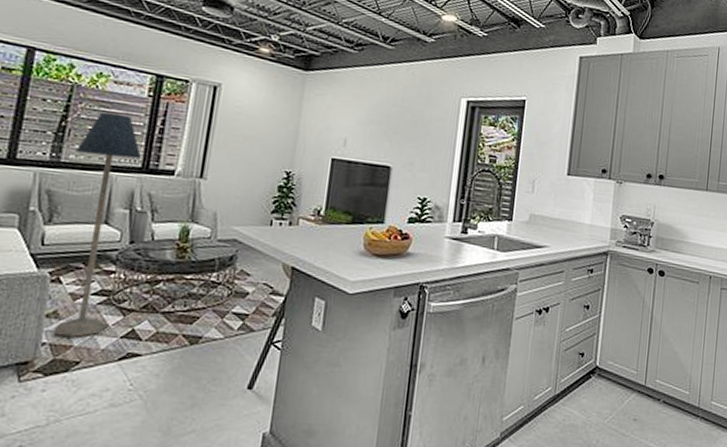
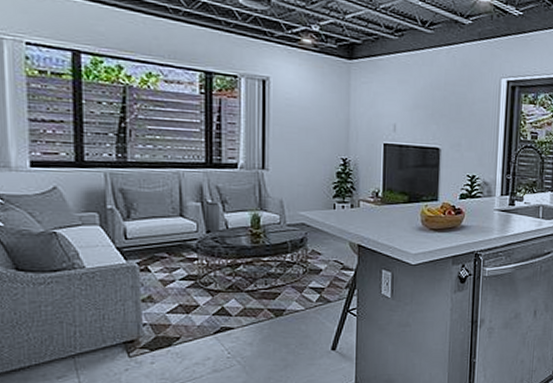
floor lamp: present [53,112,141,337] -> none [140,111,203,317]

